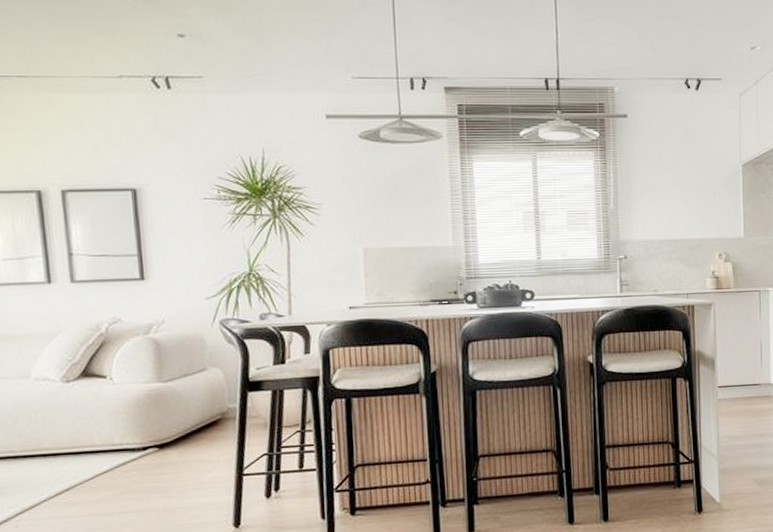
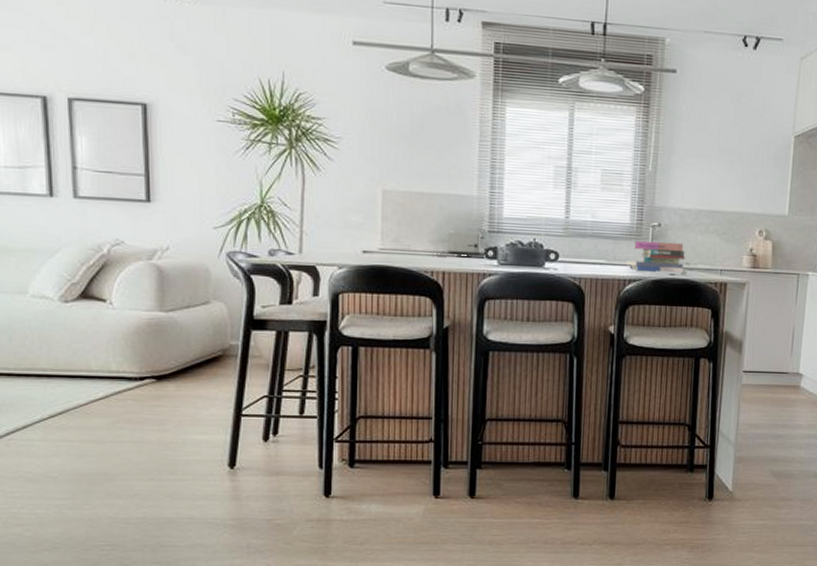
books: none [597,272,652,302] -> present [625,240,685,273]

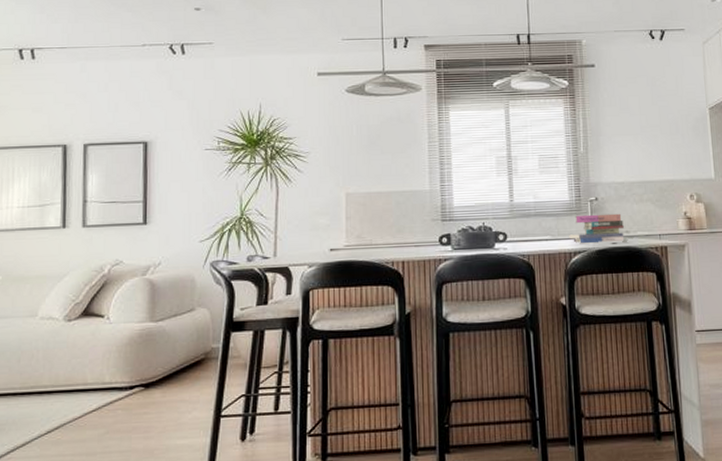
toaster: present [447,231,485,256] -> none [405,222,438,245]

